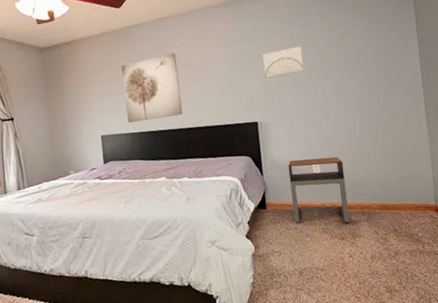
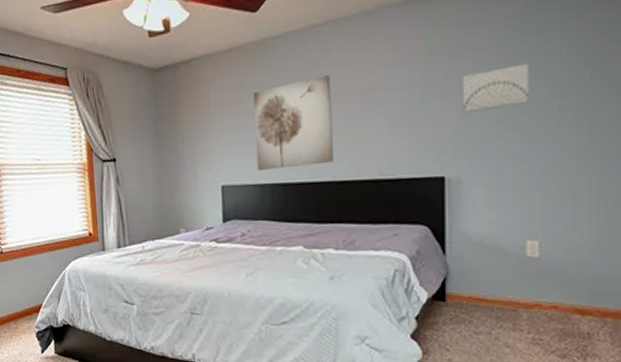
nightstand: present [288,156,350,223] -> none [486,235,579,334]

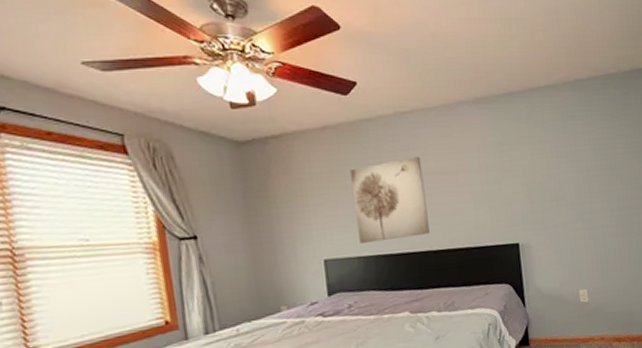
wall art: present [462,63,530,113] -> none [523,155,571,192]

